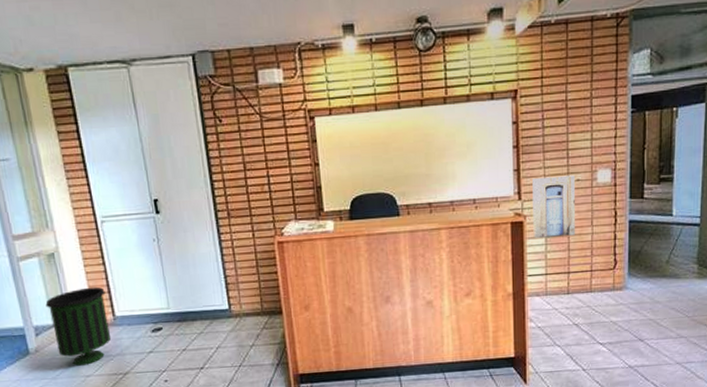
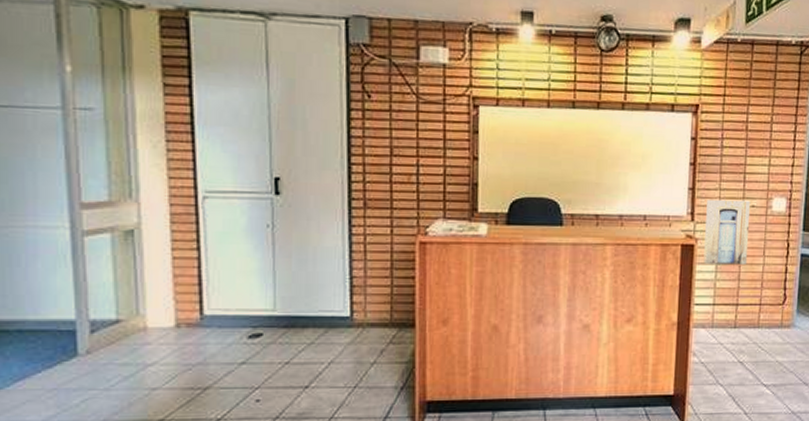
trash can: present [45,286,112,367] -> none [111,276,195,377]

